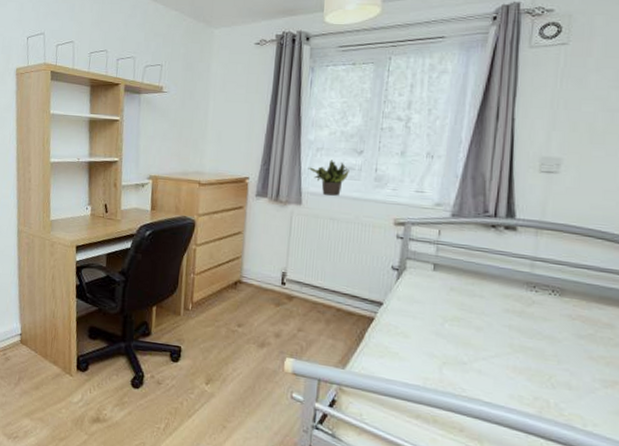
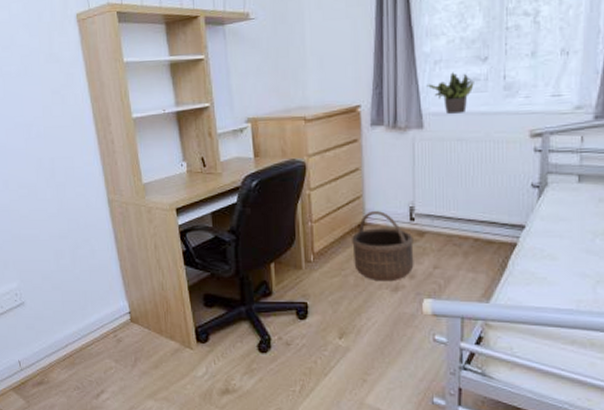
basket: none [227,271,283,338] -> present [352,211,414,282]

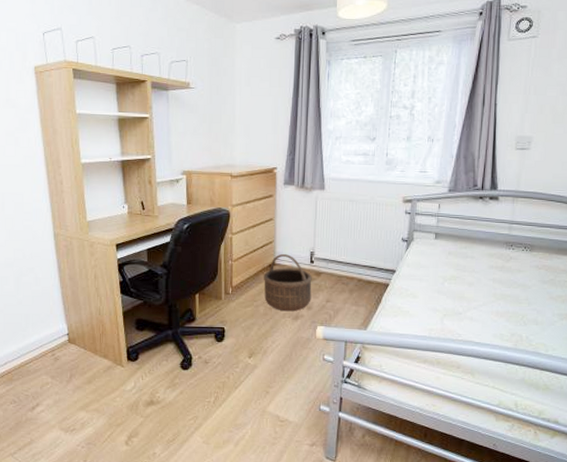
potted plant: present [426,72,474,115] -> none [329,147,365,181]

